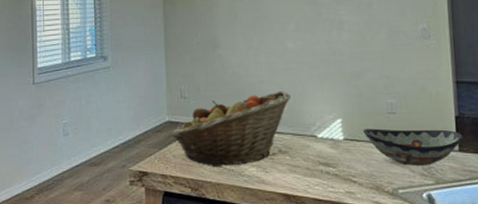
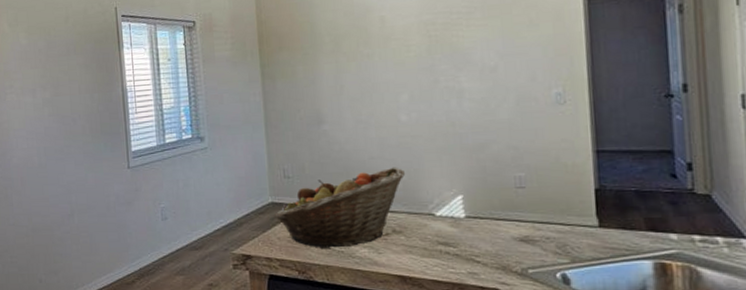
decorative bowl: present [363,128,464,166] -> none [488,203,605,244]

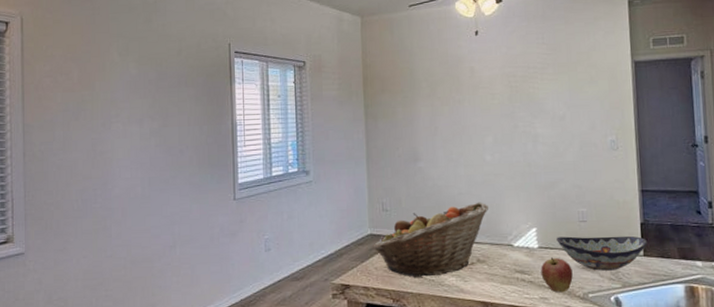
apple: none [468,228,509,268] -> present [541,257,573,293]
decorative bowl: none [488,203,605,244] -> present [556,235,648,271]

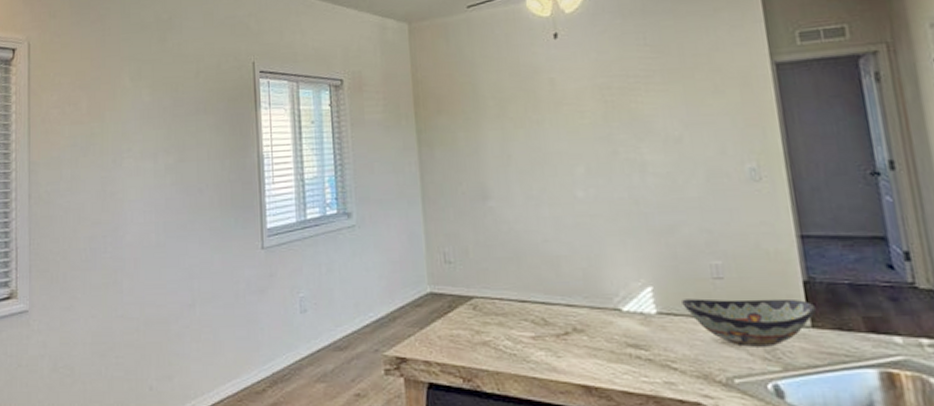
fruit basket: present [373,202,488,277] -> none [434,251,584,350]
apple: present [541,257,573,293] -> none [662,327,710,376]

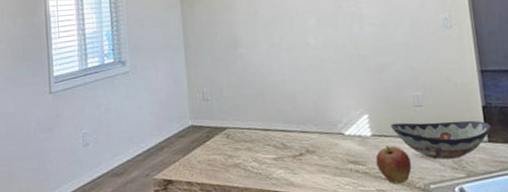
apple: none [662,327,710,376] -> present [375,146,412,184]

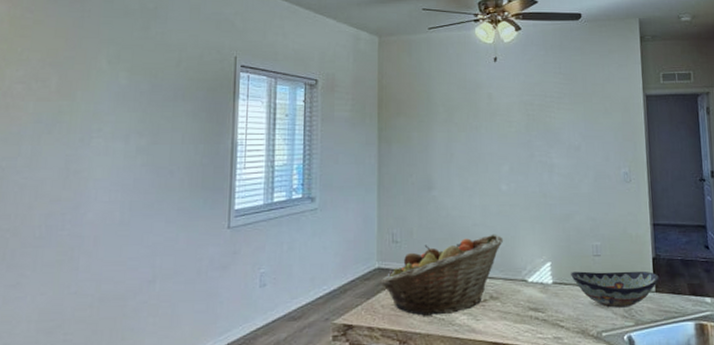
fruit basket: none [195,88,315,171] -> present [380,234,503,316]
apple: present [375,146,412,184] -> none [555,293,587,332]

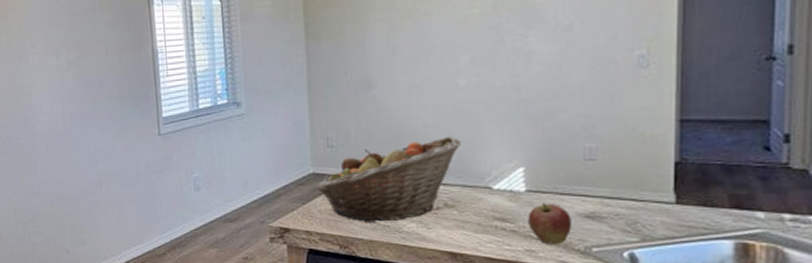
apple: none [555,293,587,332] -> present [528,203,571,245]
decorative bowl: present [571,271,660,308] -> none [551,178,684,221]

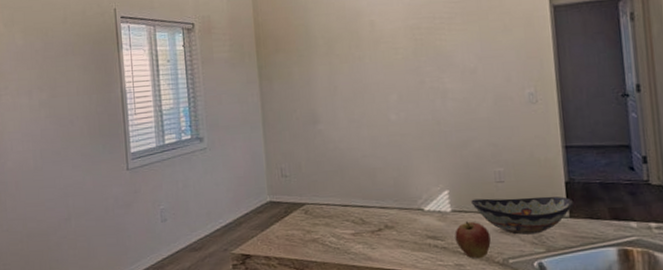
fruit basket: present [316,136,461,222] -> none [273,164,395,246]
decorative bowl: none [551,178,684,221] -> present [471,196,574,235]

